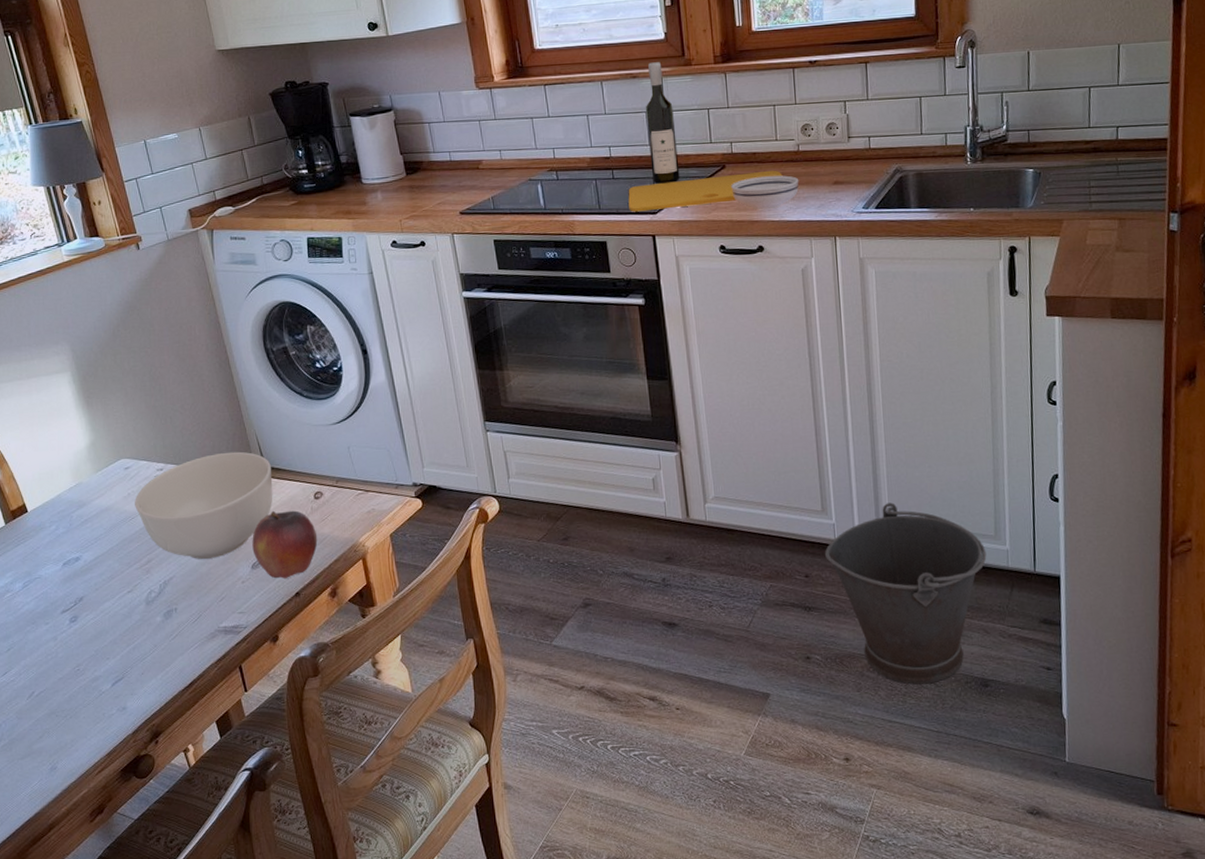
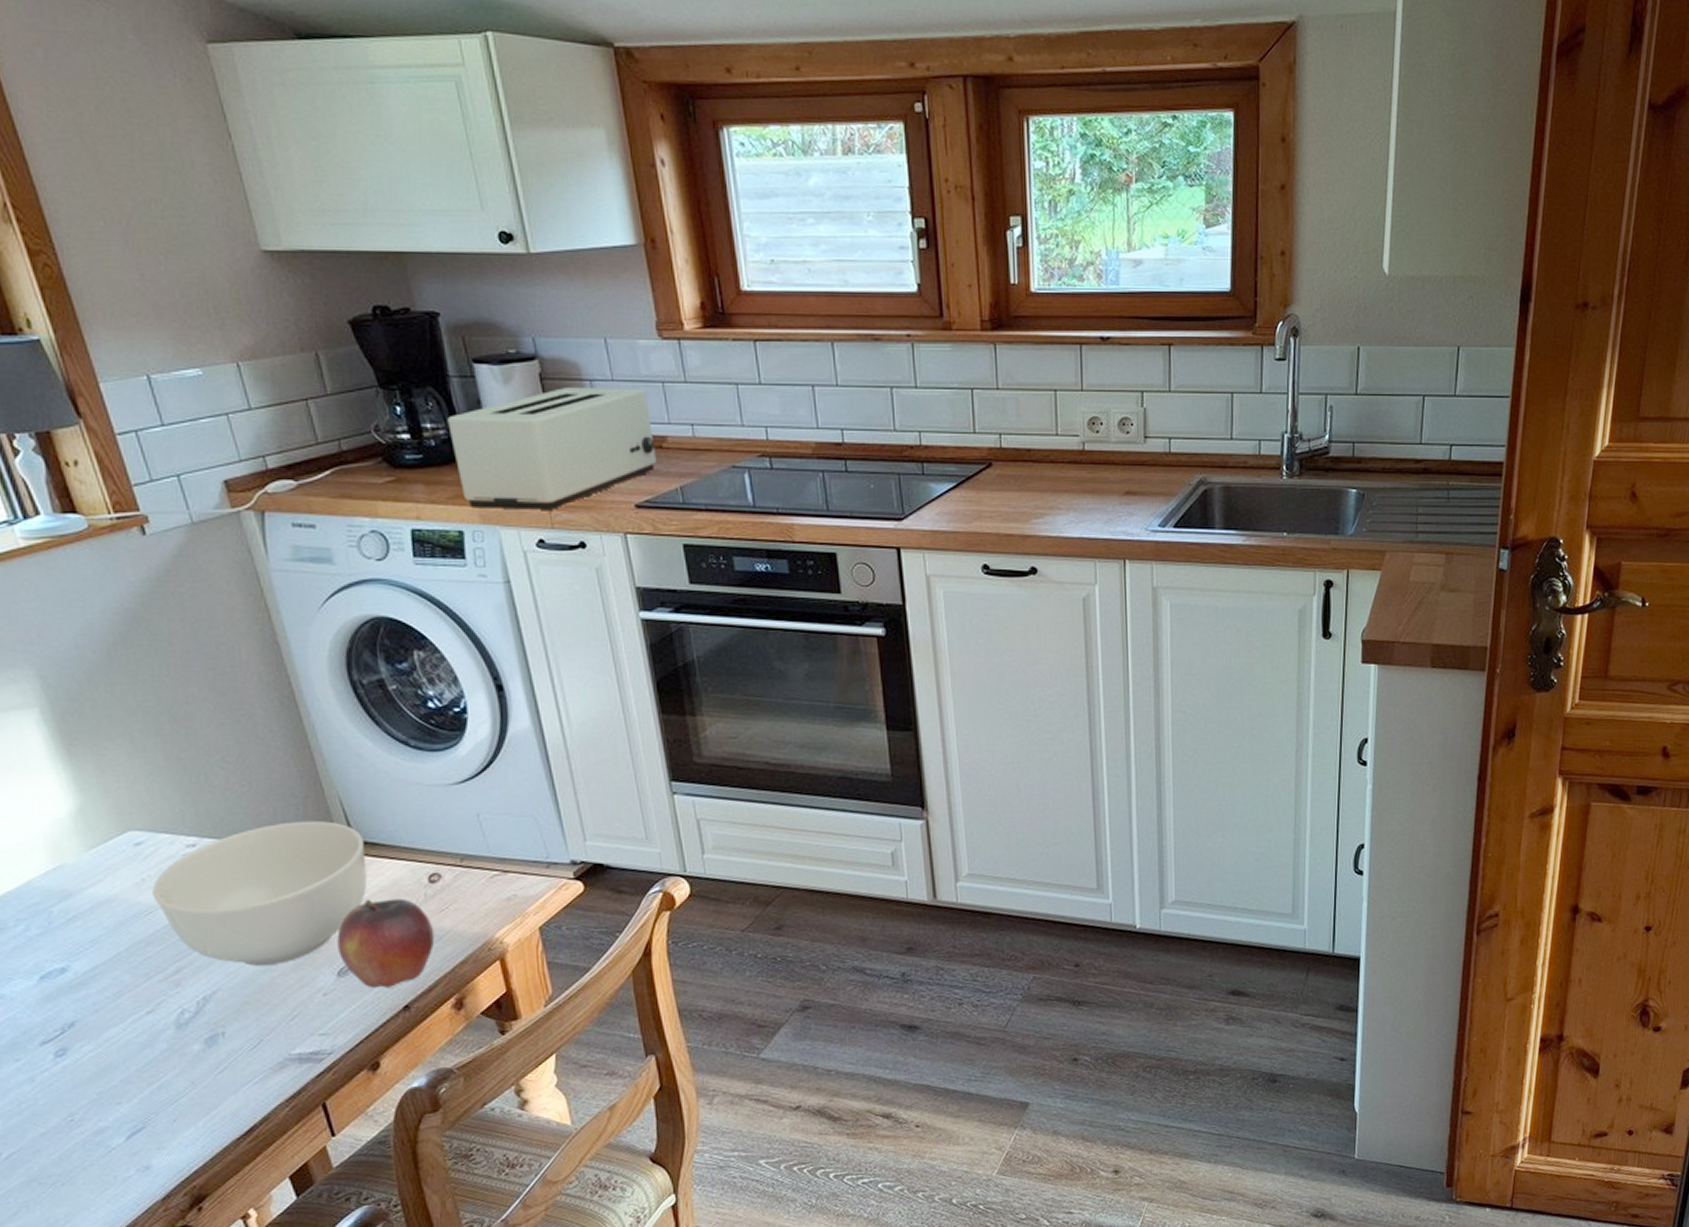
toaster: none [332,126,475,220] -> present [447,388,656,510]
cutting board: present [628,170,783,212] -> none [866,472,1063,517]
bottle: present [645,62,680,184] -> none [890,322,934,482]
bowl: present [731,175,799,210] -> none [999,480,1083,522]
bucket: present [824,502,987,685] -> none [1098,878,1282,1084]

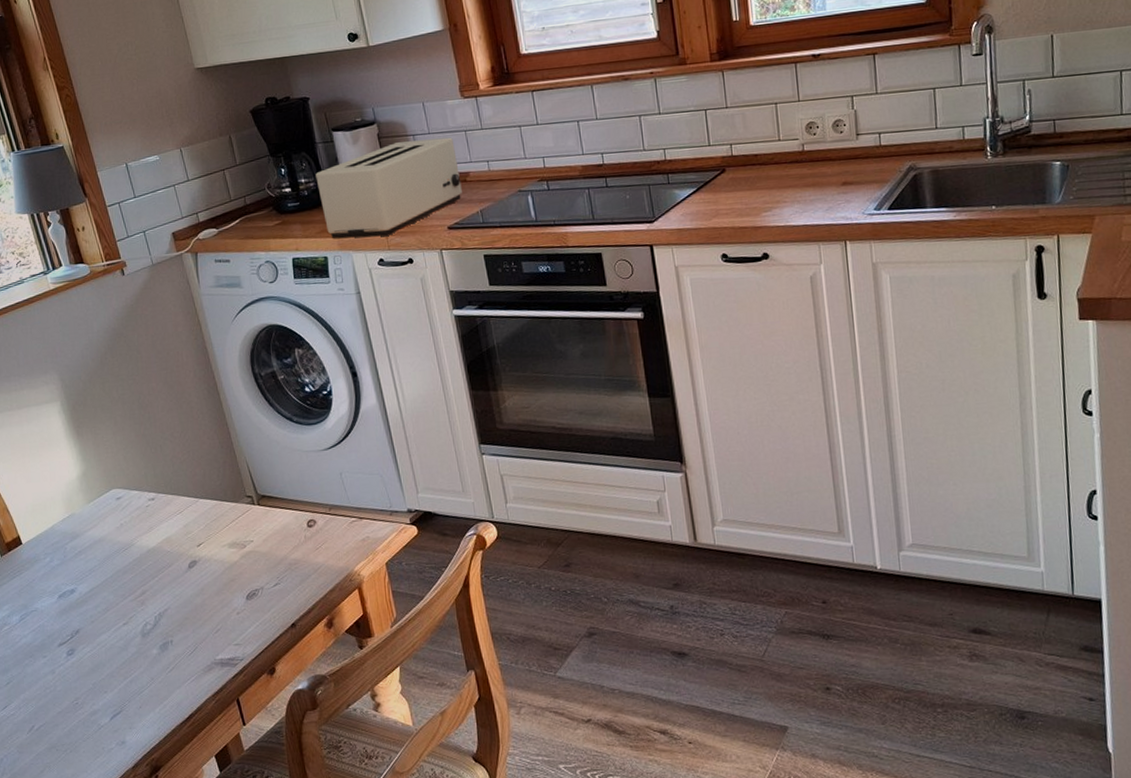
bowl: present [152,820,368,966] -> none [127,479,266,590]
fruit: present [337,898,435,989] -> none [246,539,312,610]

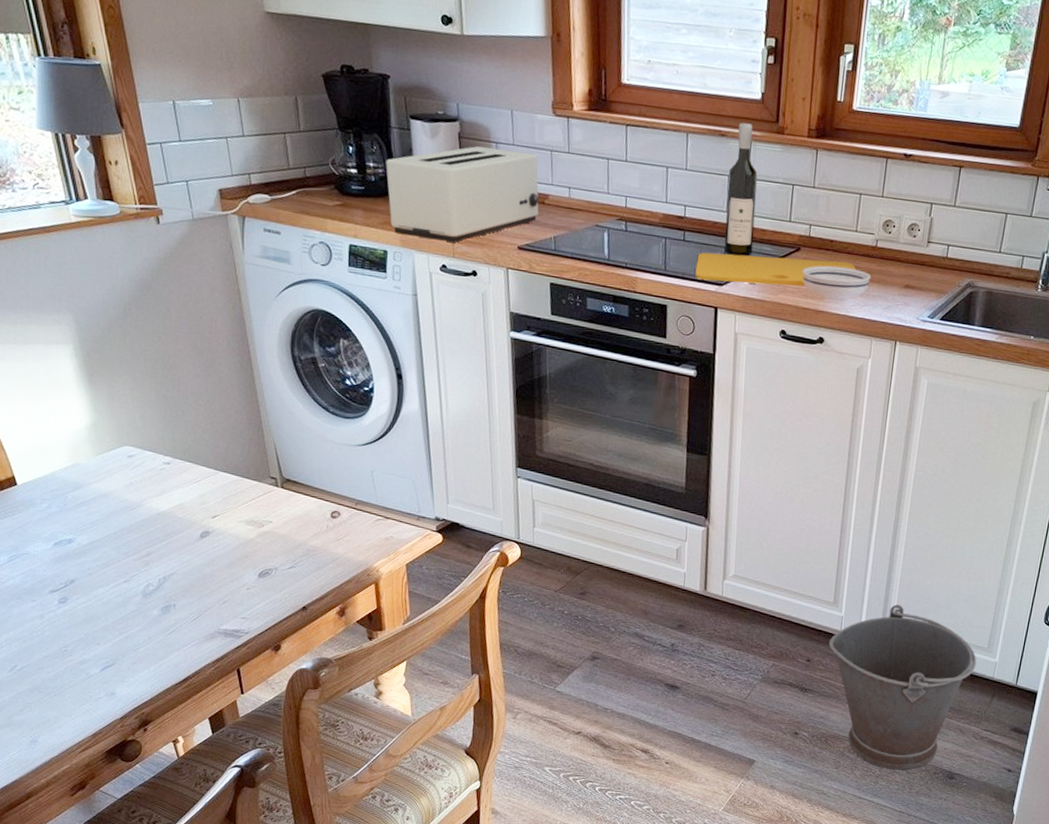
cutting board: none [623,172,787,222] -> present [695,252,856,287]
bottle: none [638,62,678,191] -> present [724,122,758,256]
bowl: none [732,177,805,216] -> present [802,265,871,302]
bucket: none [842,523,1020,717] -> present [828,604,977,770]

